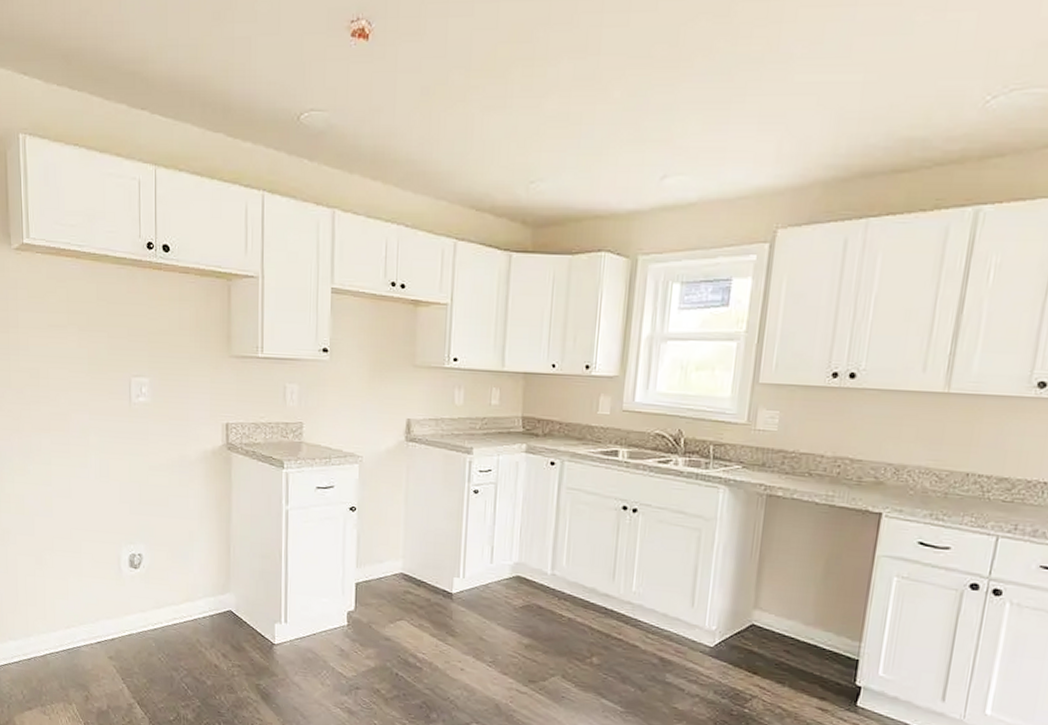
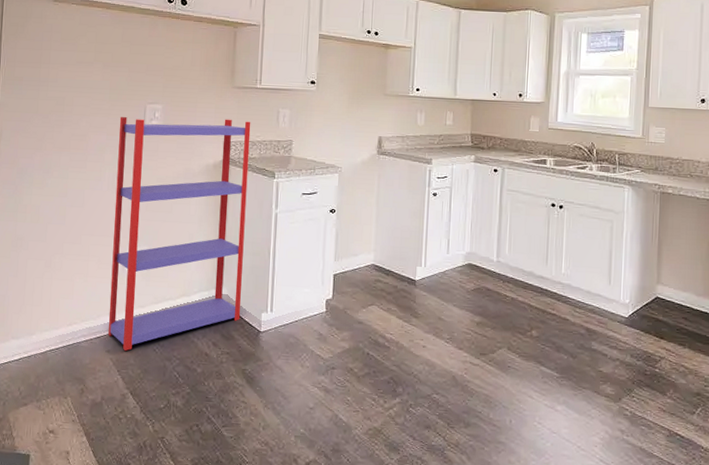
shelving unit: none [102,392,253,658] -> present [108,117,251,351]

